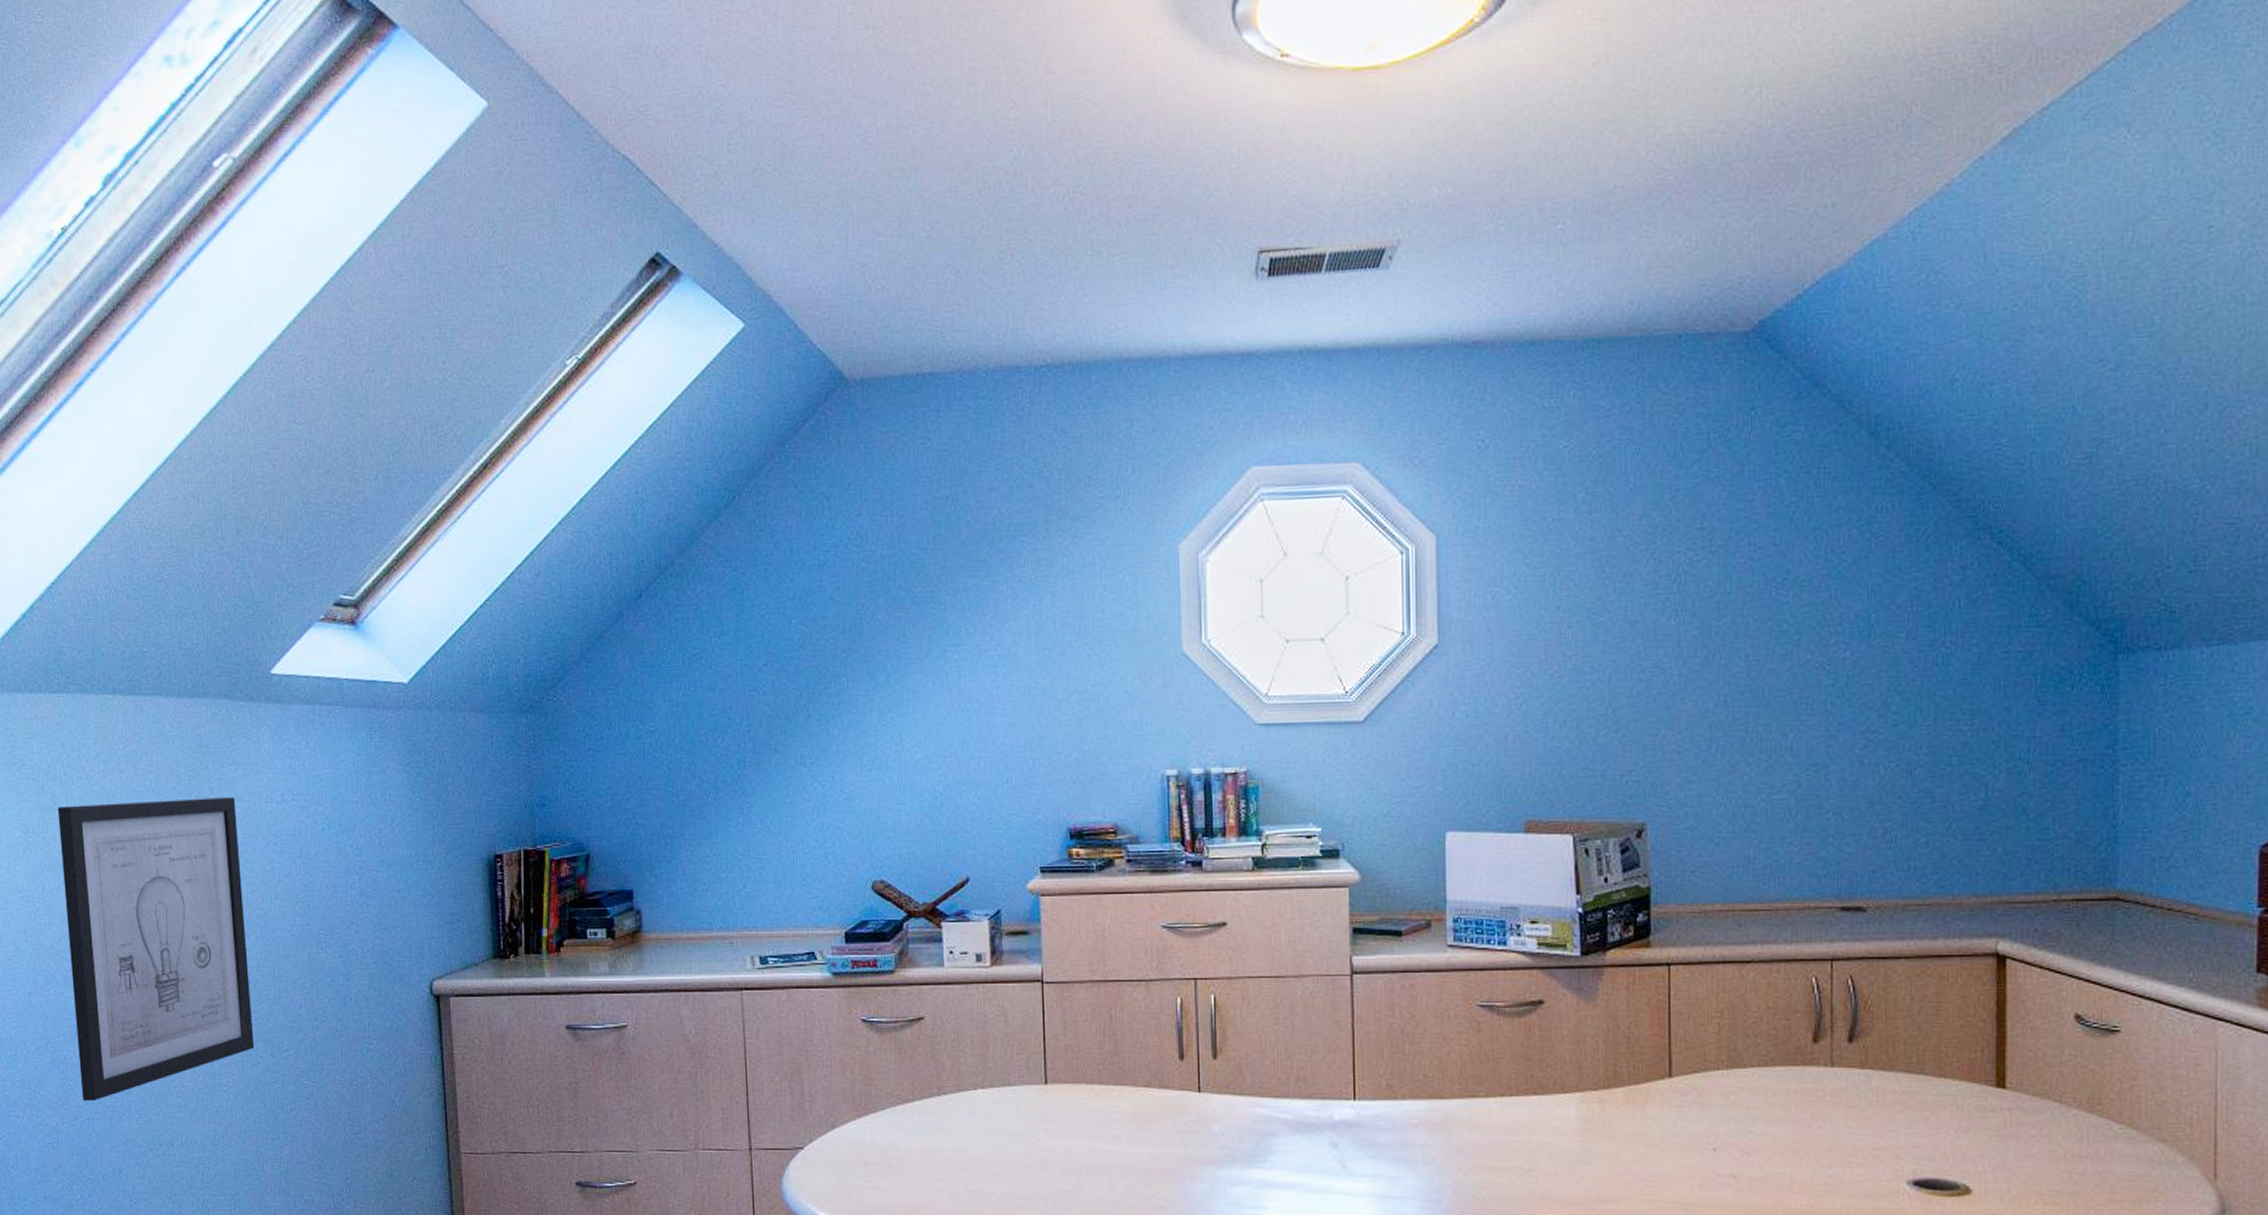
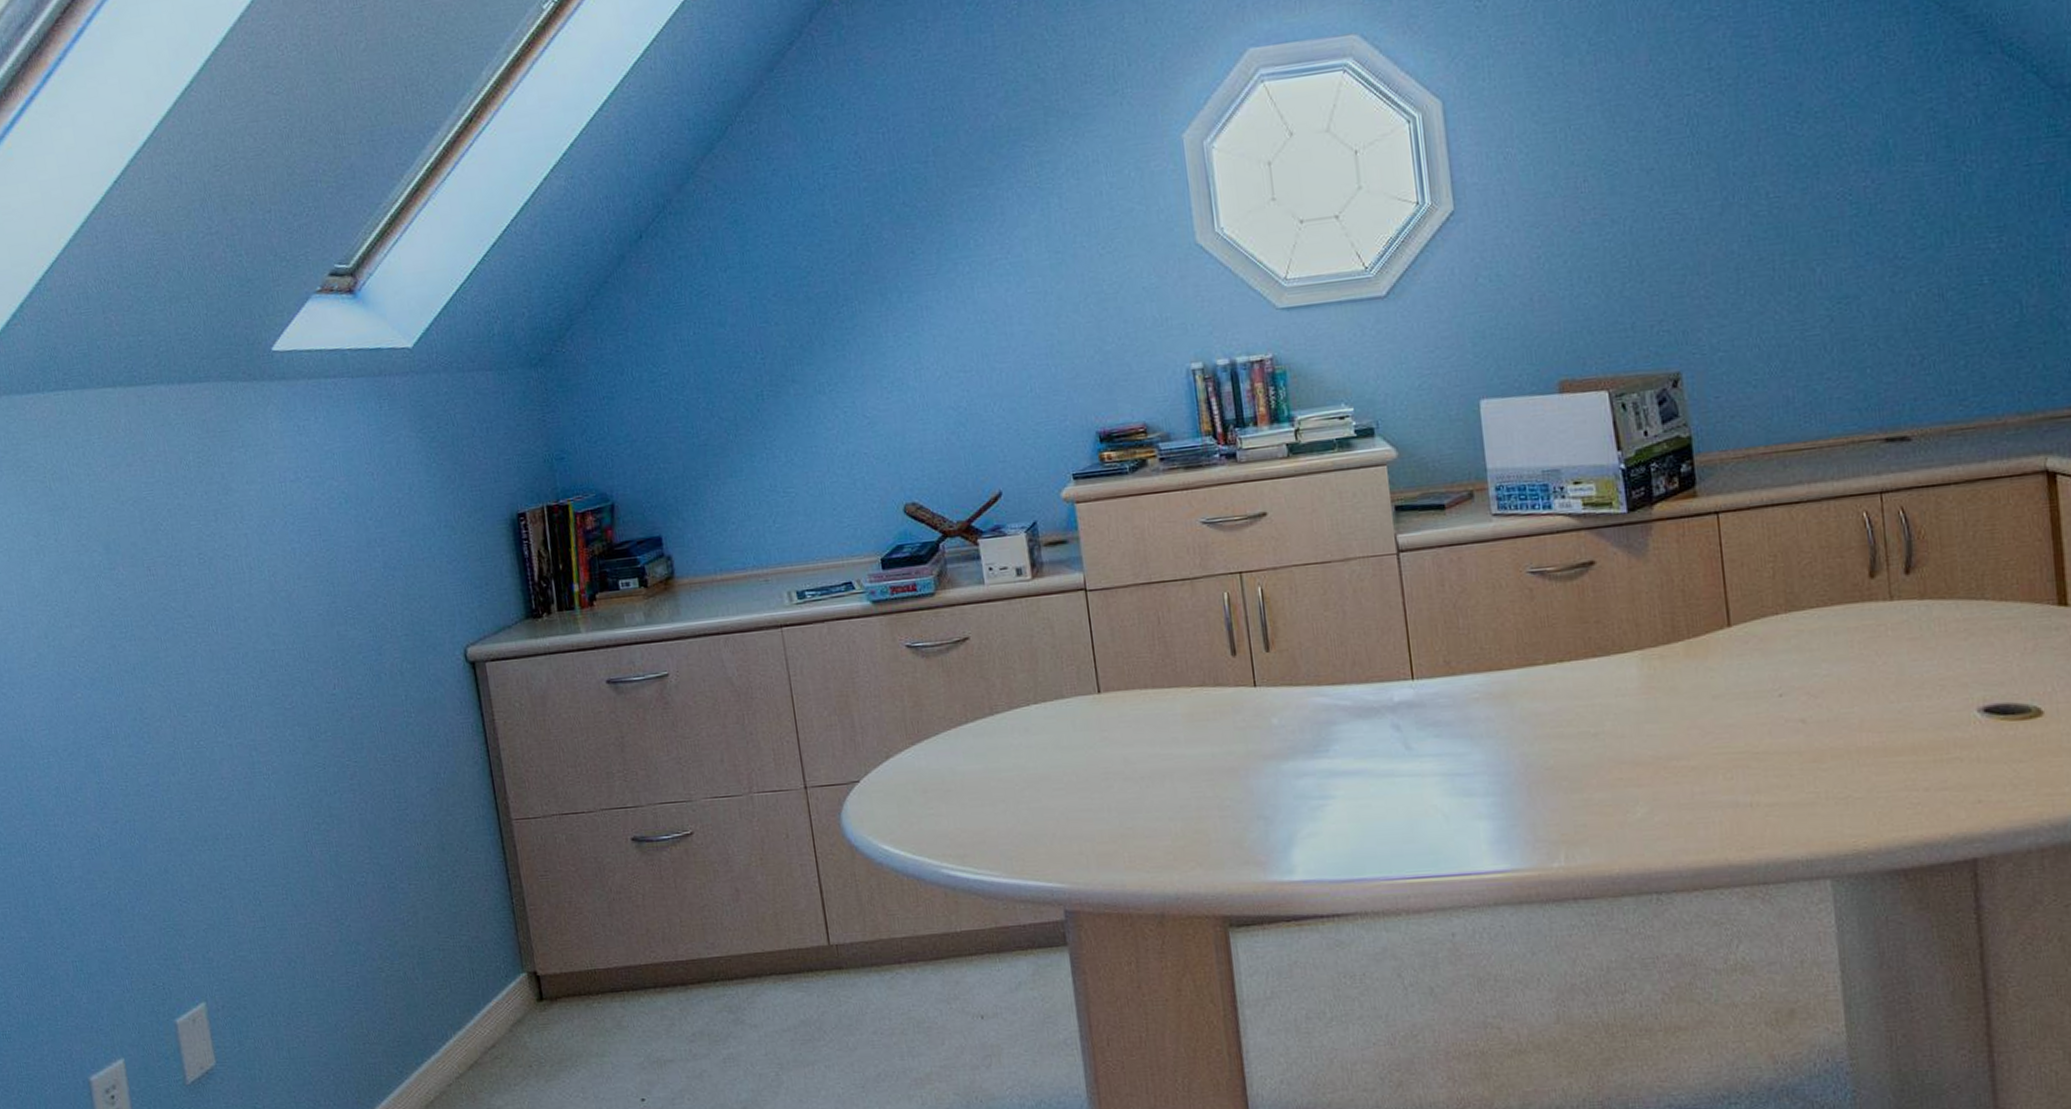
wall art: present [57,797,255,1102] -> none [67,480,292,804]

